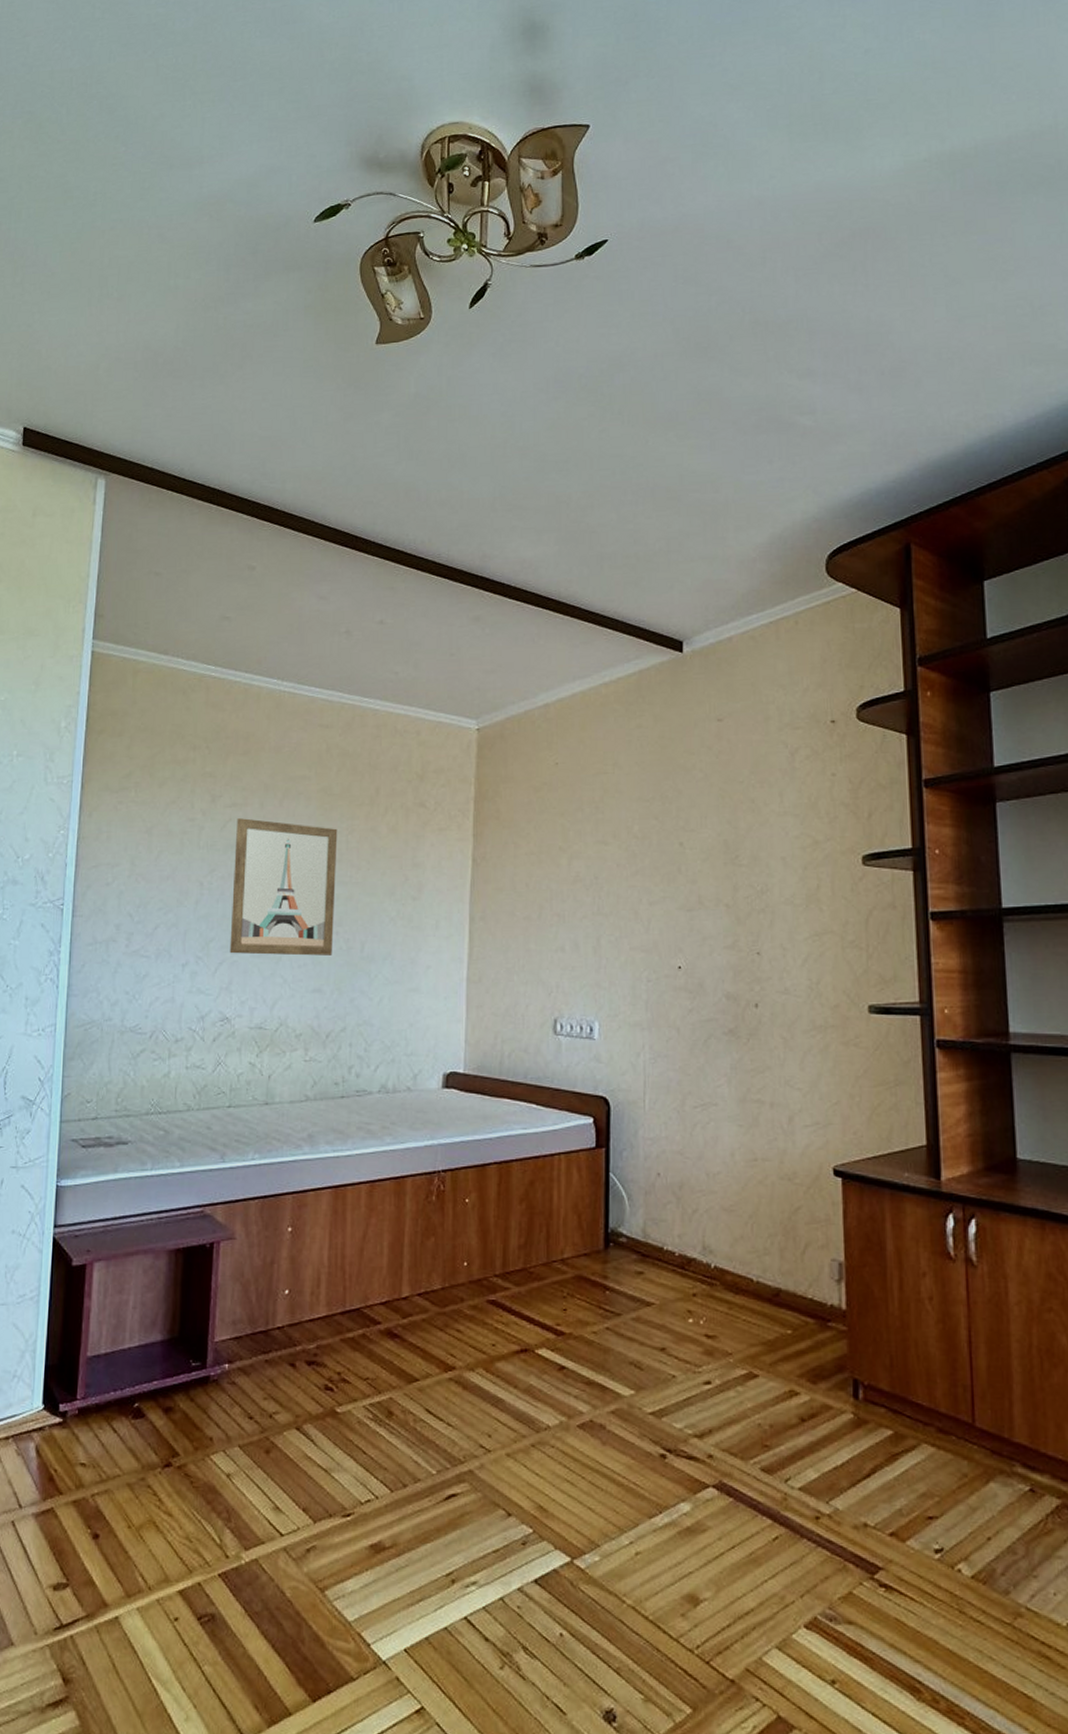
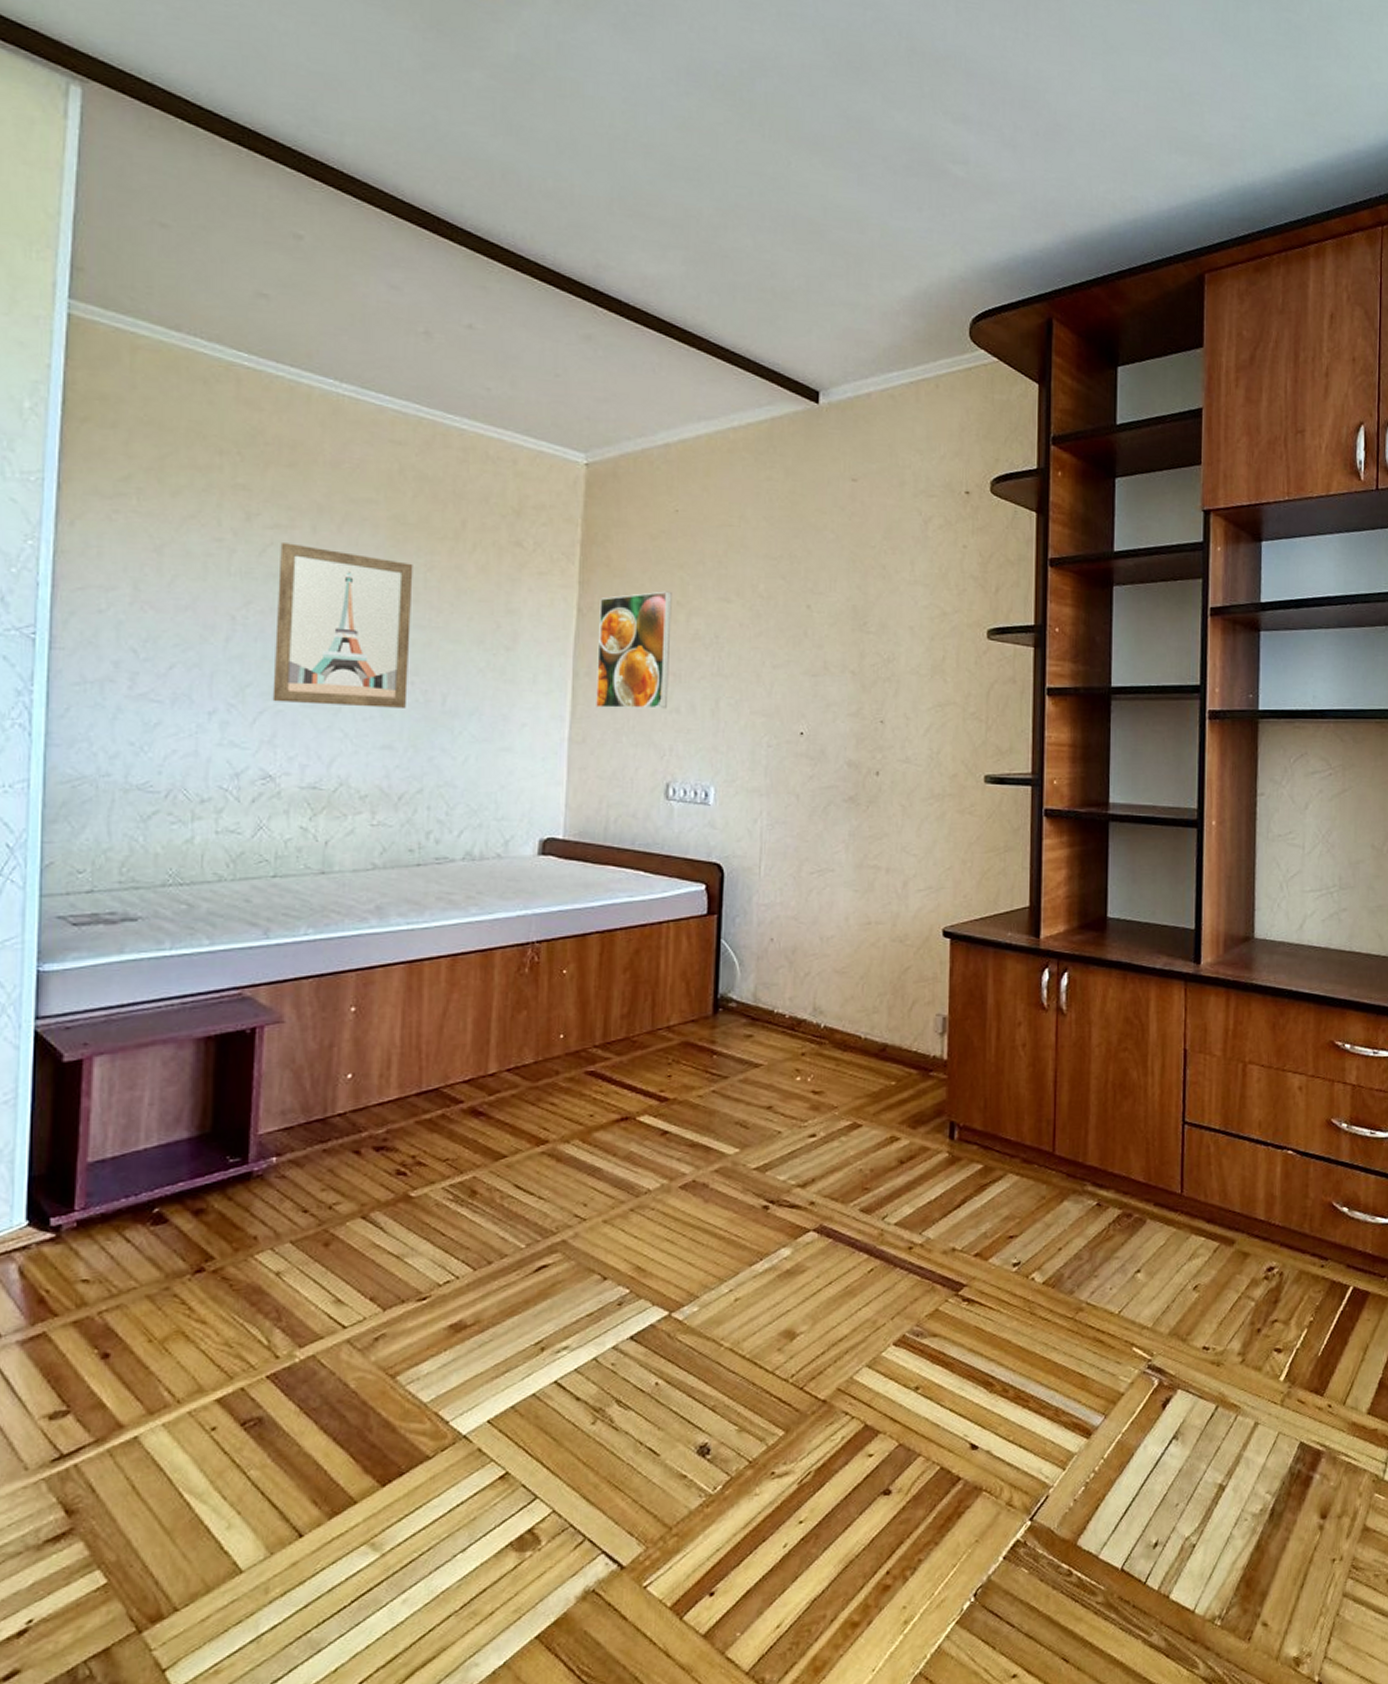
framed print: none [489,838,555,950] -> present [595,591,672,709]

